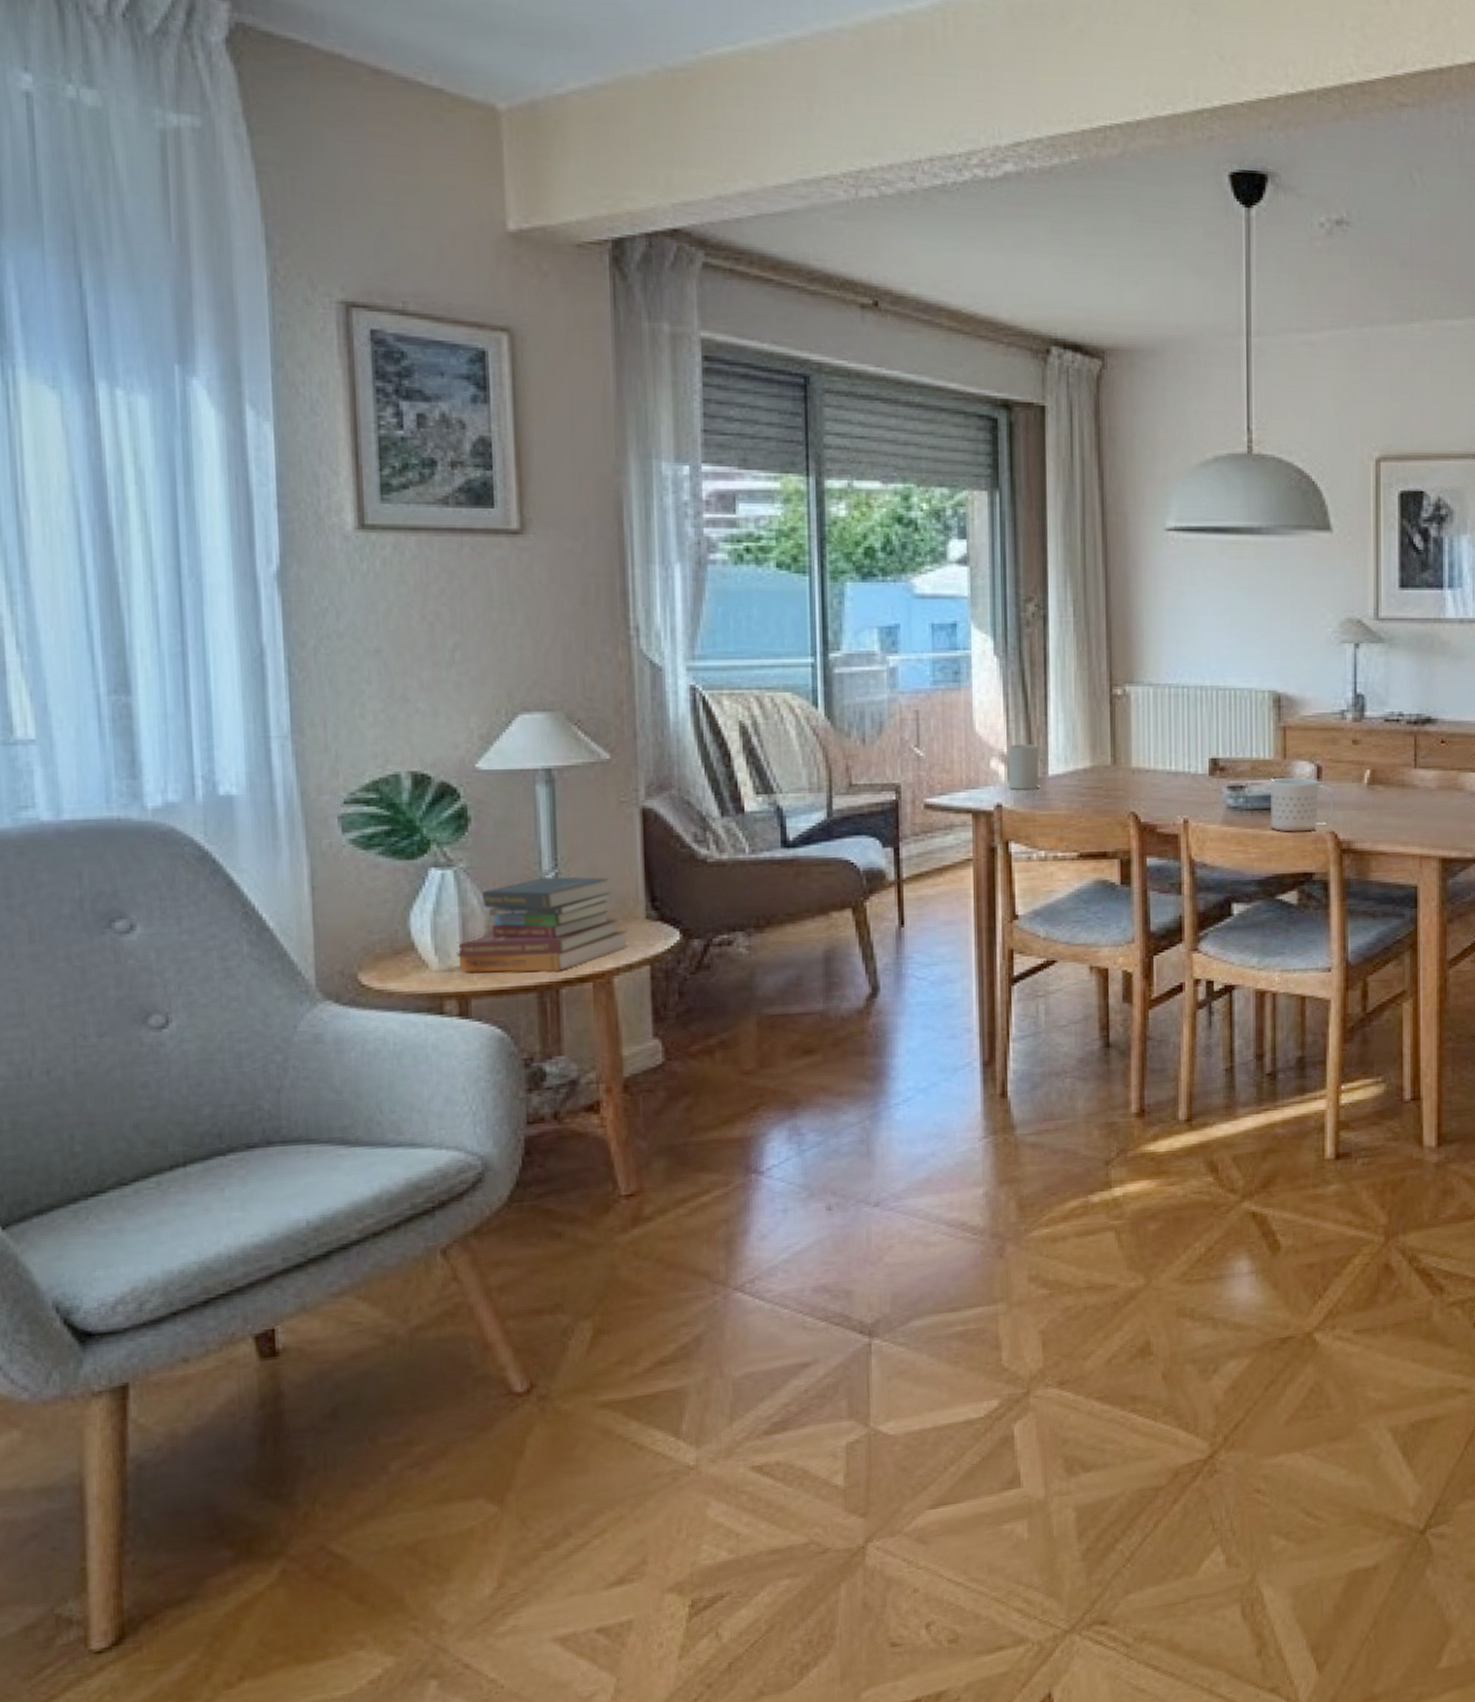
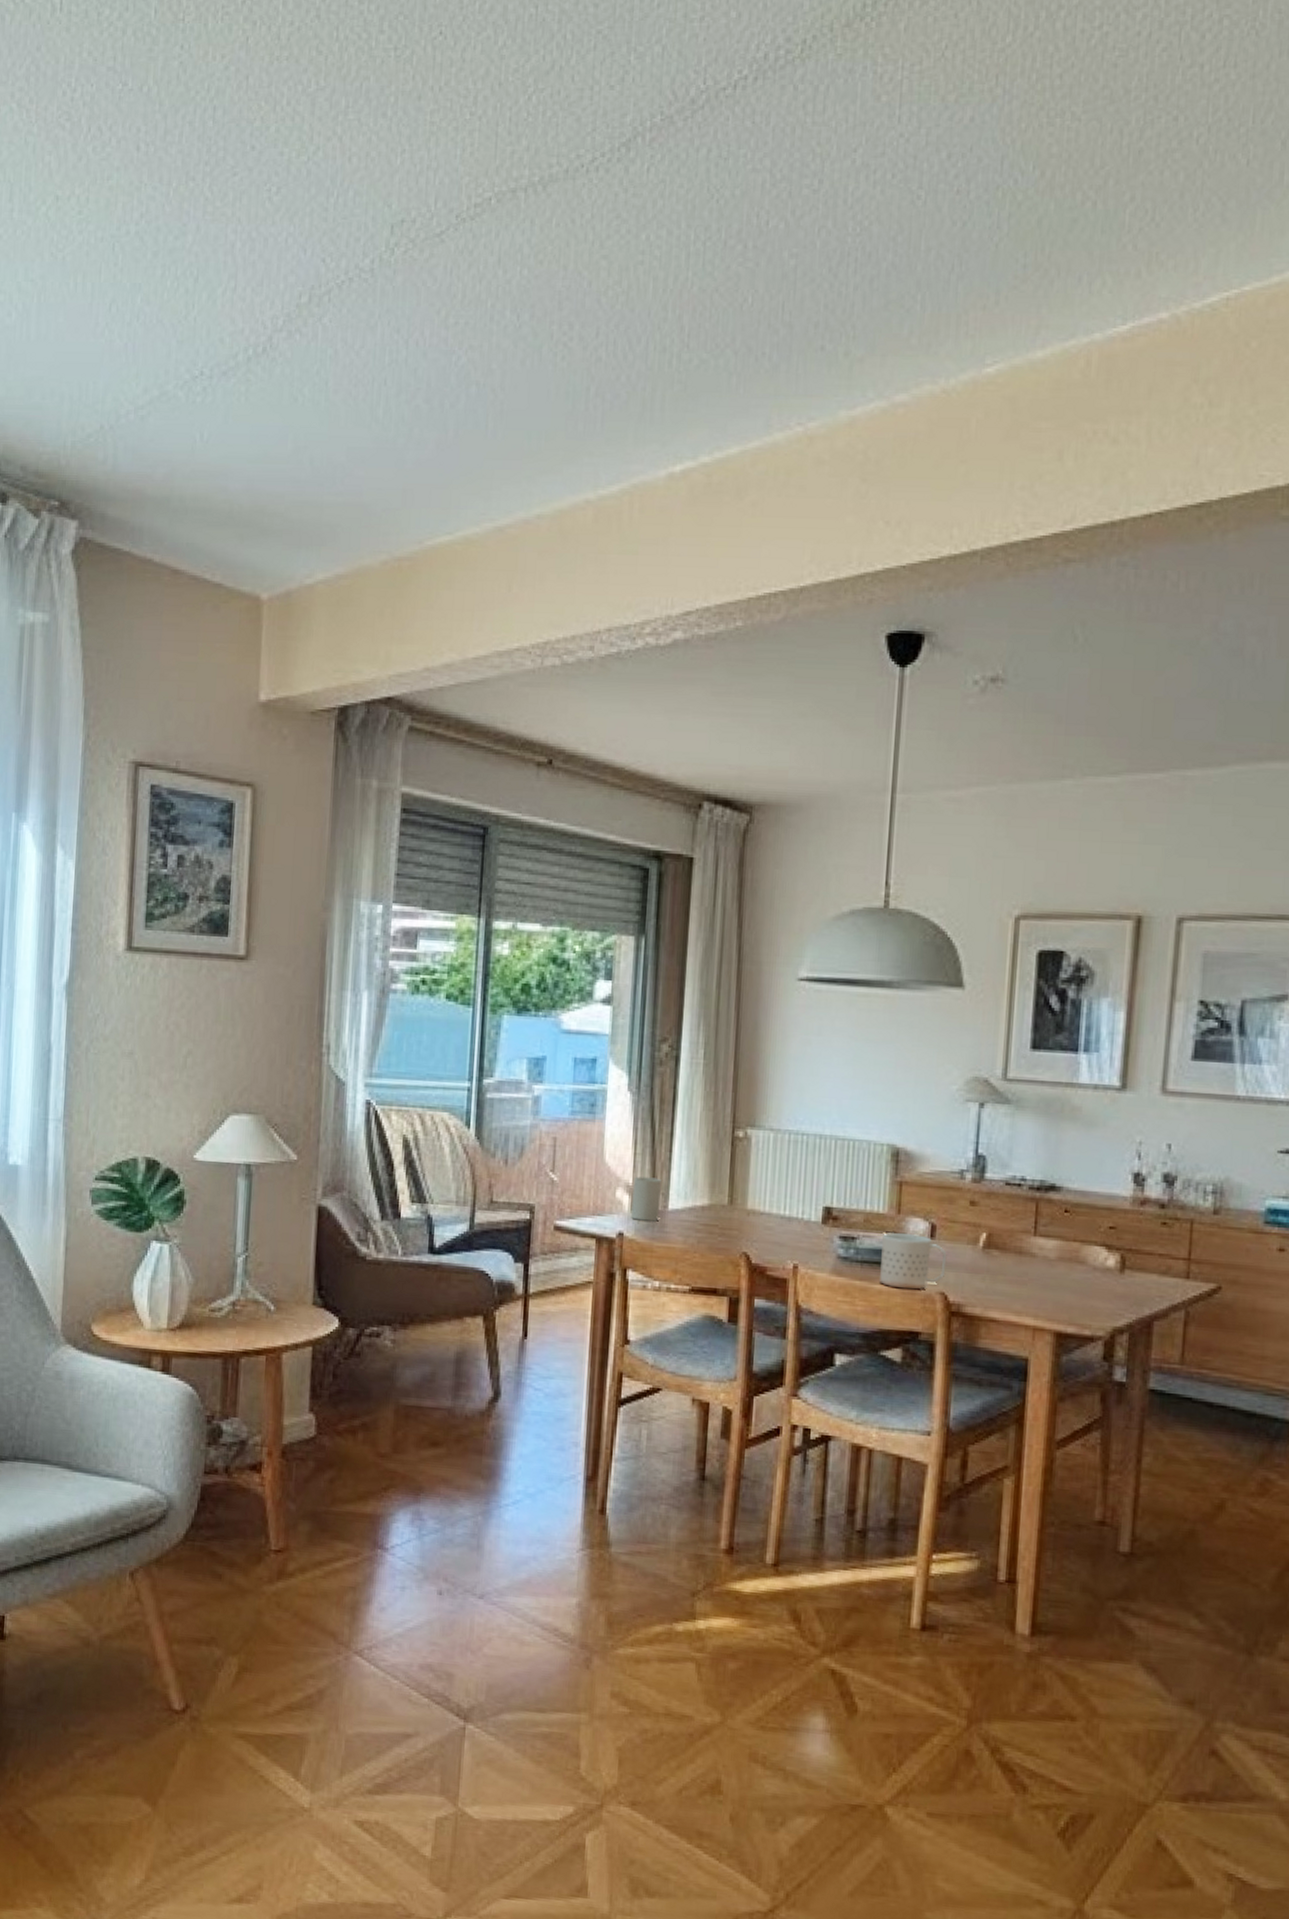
books: present [456,877,628,973] -> none [165,1258,296,1343]

